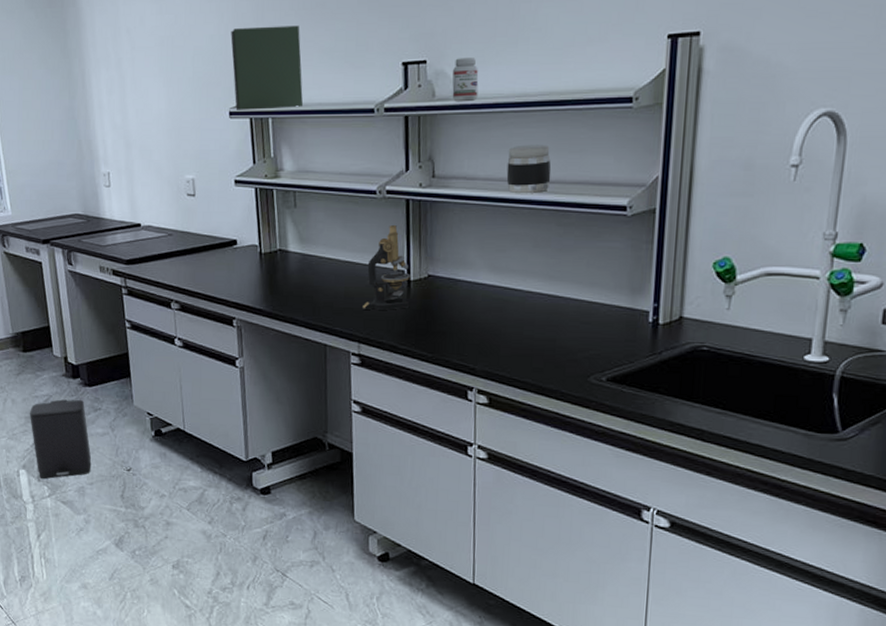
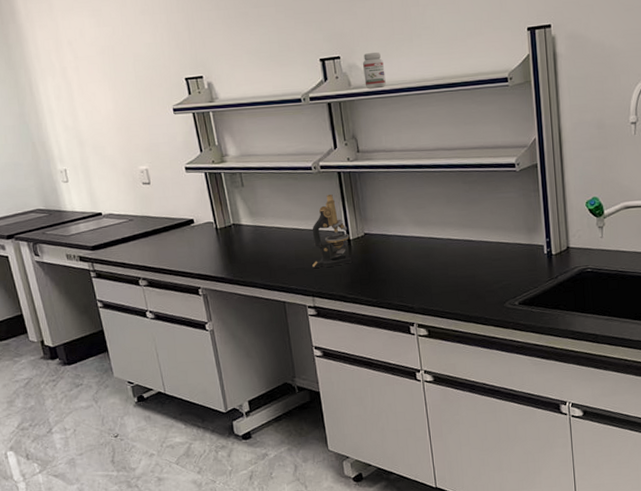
pedal bin: present [29,399,92,479] -> none [11,378,79,457]
binder: present [230,25,304,110] -> none [166,32,239,107]
jar: present [506,144,552,193] -> none [416,119,454,160]

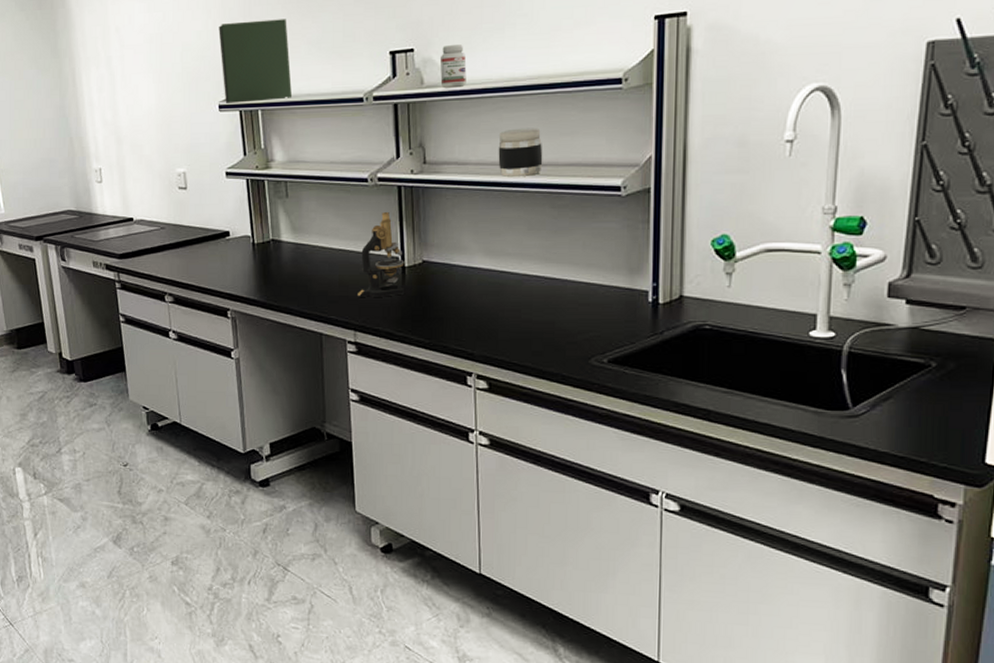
binder: none [166,32,239,107] -> present [218,19,293,103]
jar: none [416,119,454,160] -> present [498,128,543,177]

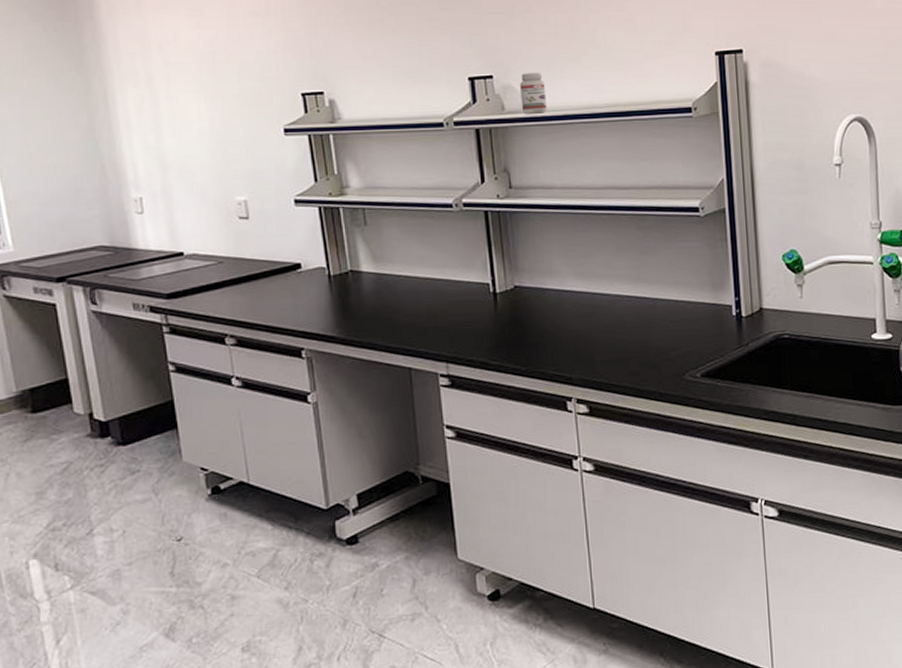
binder: present [218,19,293,103] -> none [281,42,367,127]
microscope: present [356,212,405,297] -> none [447,238,497,327]
jar: present [498,128,543,177] -> none [582,153,626,200]

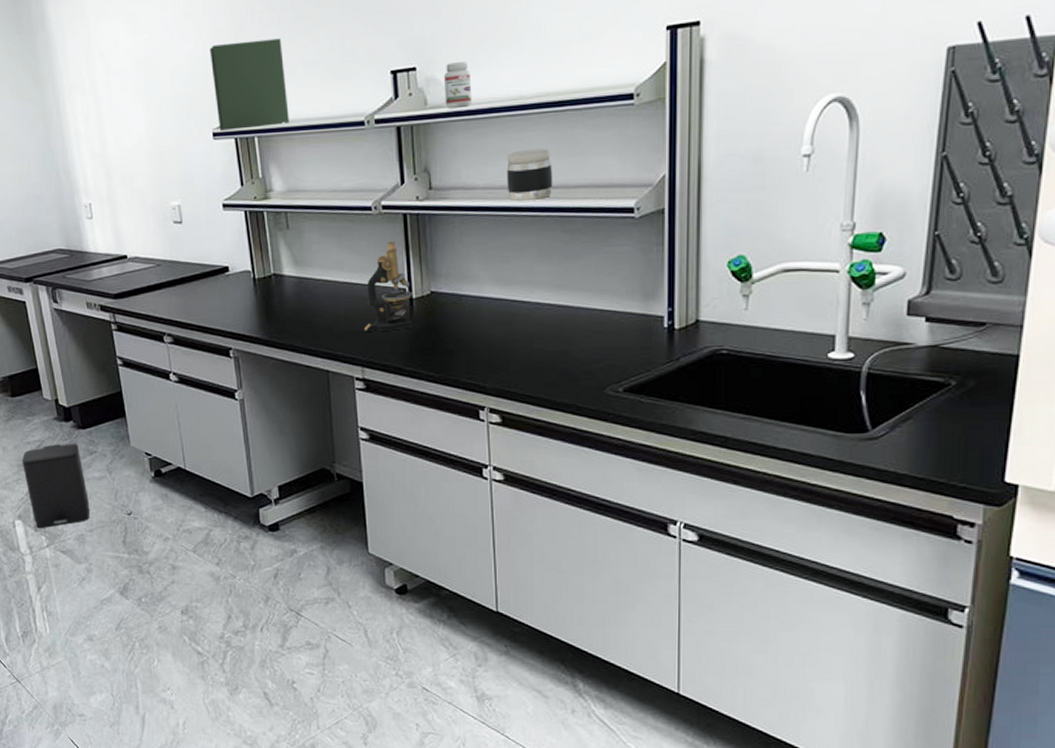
pedal bin: none [41,462,129,567] -> present [21,443,90,528]
binder: none [281,42,367,127] -> present [209,38,290,131]
microscope: none [447,238,497,327] -> present [363,242,412,331]
jar: none [582,153,626,200] -> present [507,148,553,201]

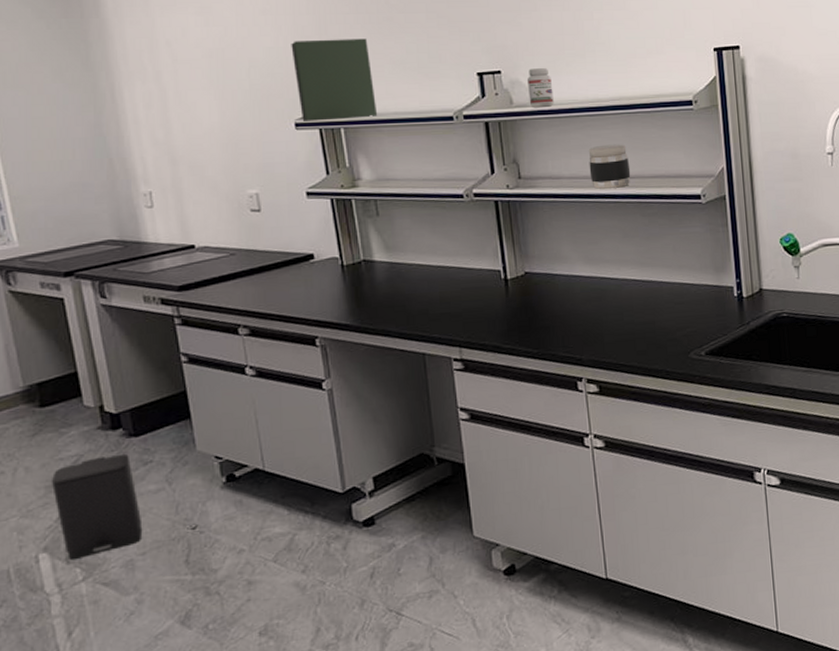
microscope: present [363,242,412,331] -> none [459,227,508,313]

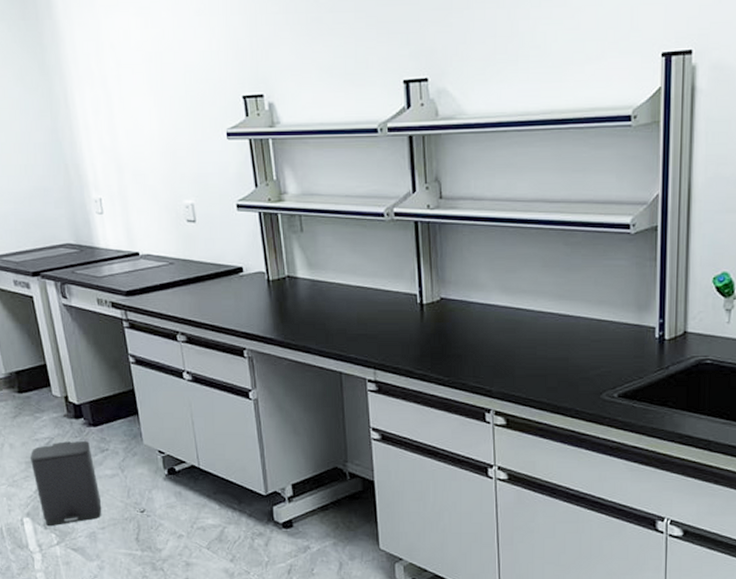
binder: present [291,38,378,121] -> none [223,41,305,131]
medicine bottle: present [528,68,554,108] -> none [455,76,481,121]
jar: present [588,144,631,189] -> none [513,164,557,213]

